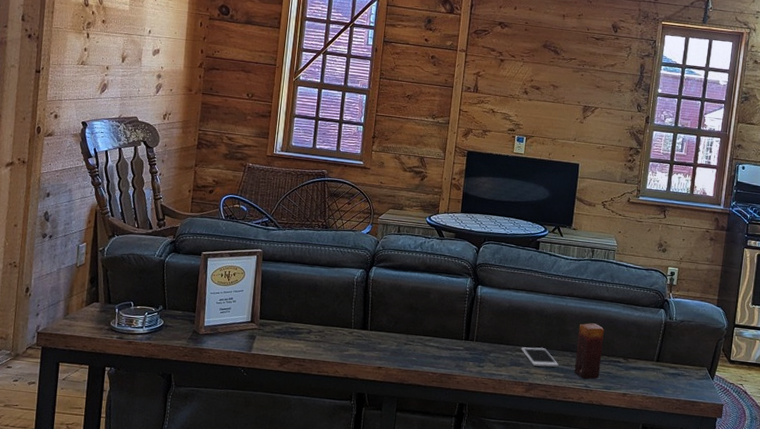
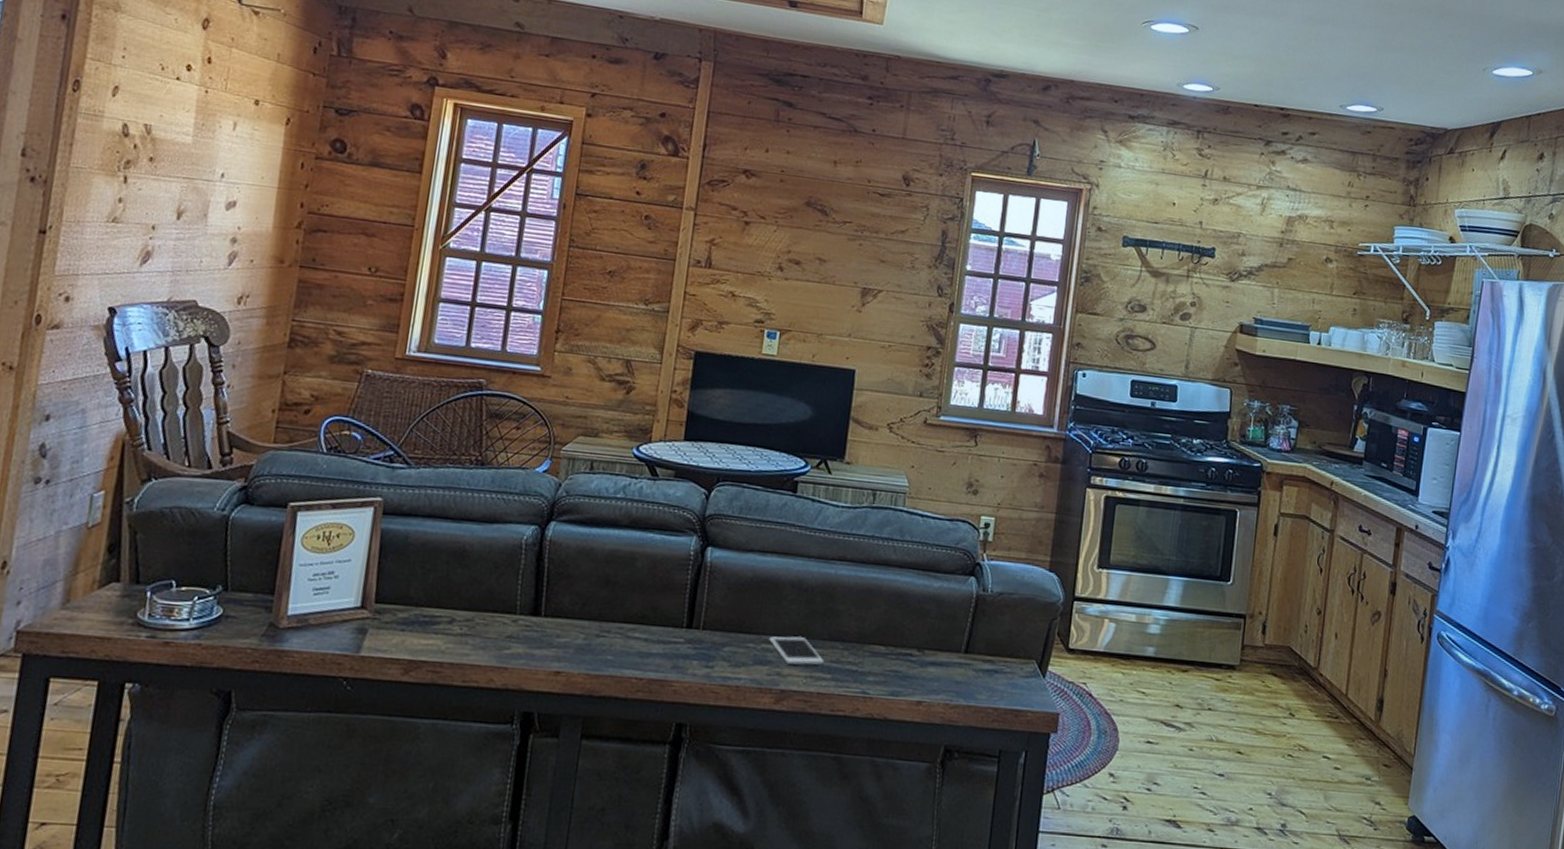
candle: present [574,323,604,380] -> none [846,599,890,682]

